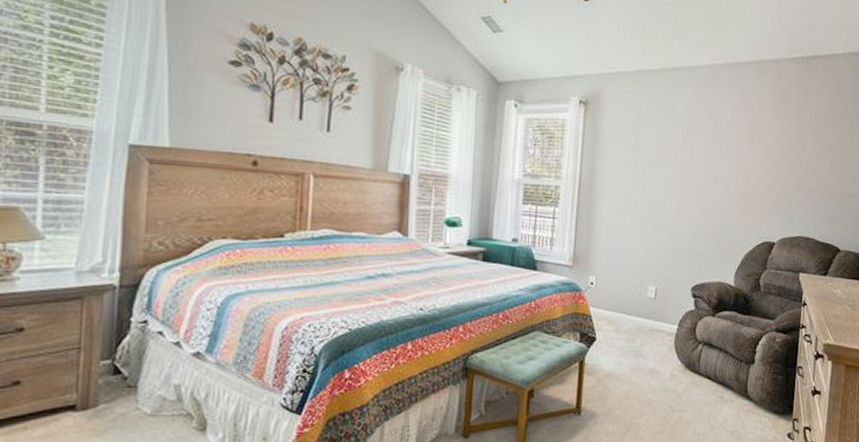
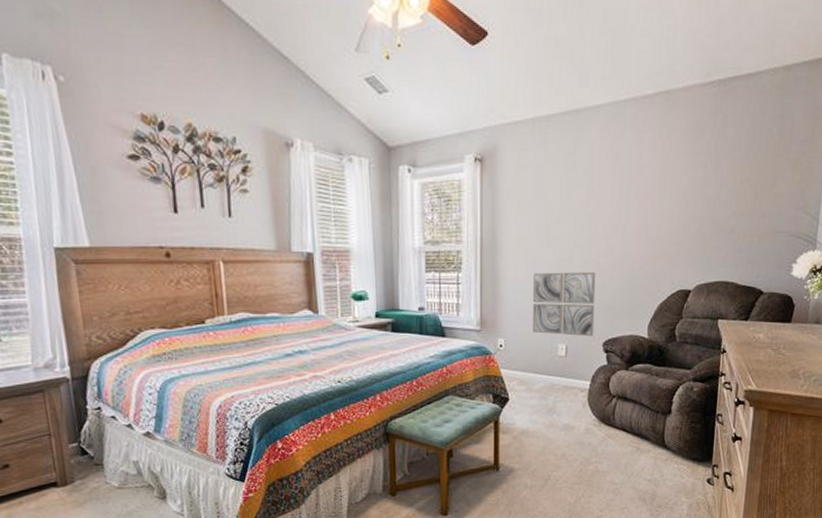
wall art: none [623,214,688,281] -> present [532,271,596,337]

